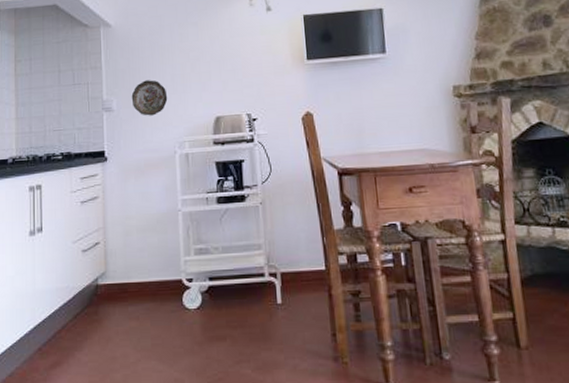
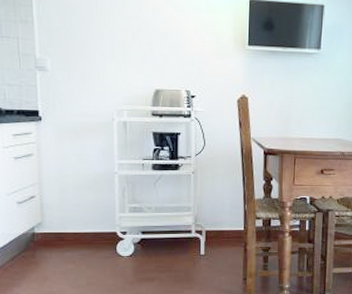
decorative plate: present [131,80,168,116] -> none [67,43,107,81]

